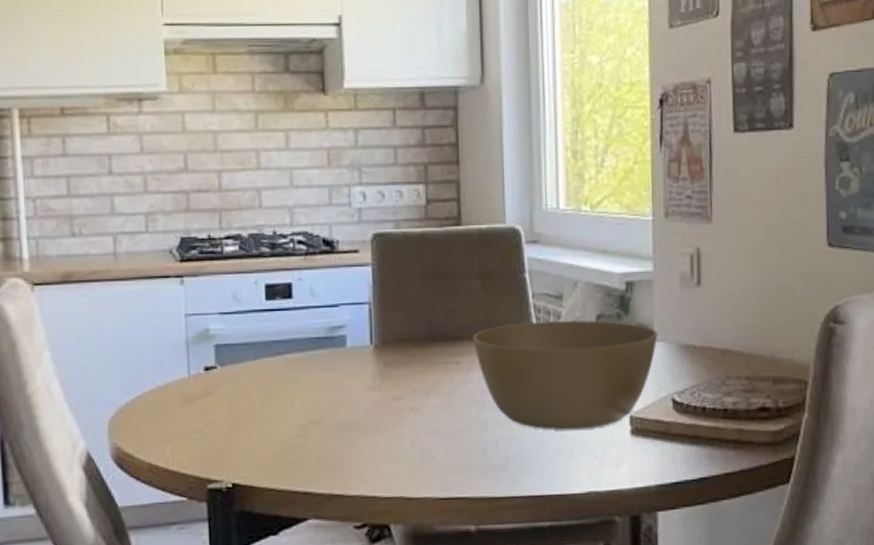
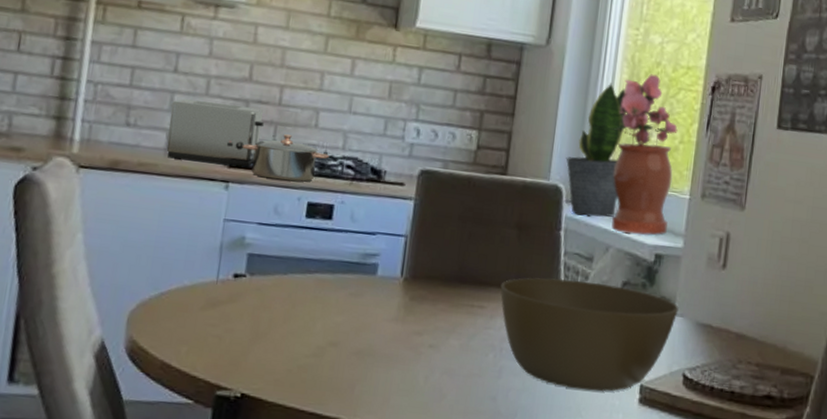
toaster: none [113,197,209,262] -> present [166,99,265,167]
cooking pot: none [189,219,279,267] -> present [241,134,330,182]
potted plant: none [519,113,579,254] -> present [566,83,626,218]
potted flower: none [557,97,635,266] -> present [607,74,678,236]

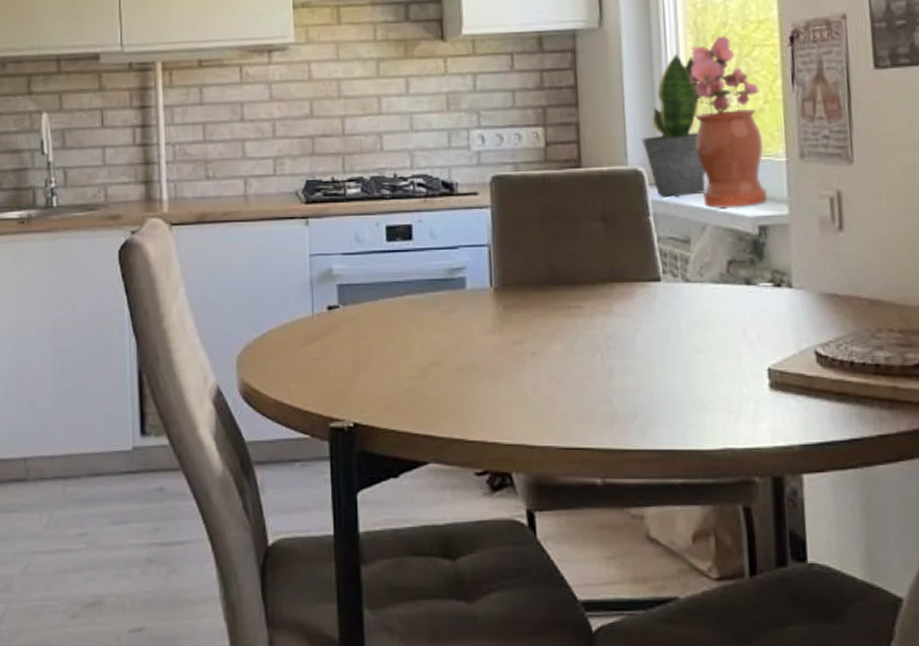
toaster: present [166,99,265,167] -> none [244,141,333,204]
cooking pot: present [241,134,330,182] -> none [314,163,400,209]
bowl: present [500,277,679,391] -> none [595,265,797,381]

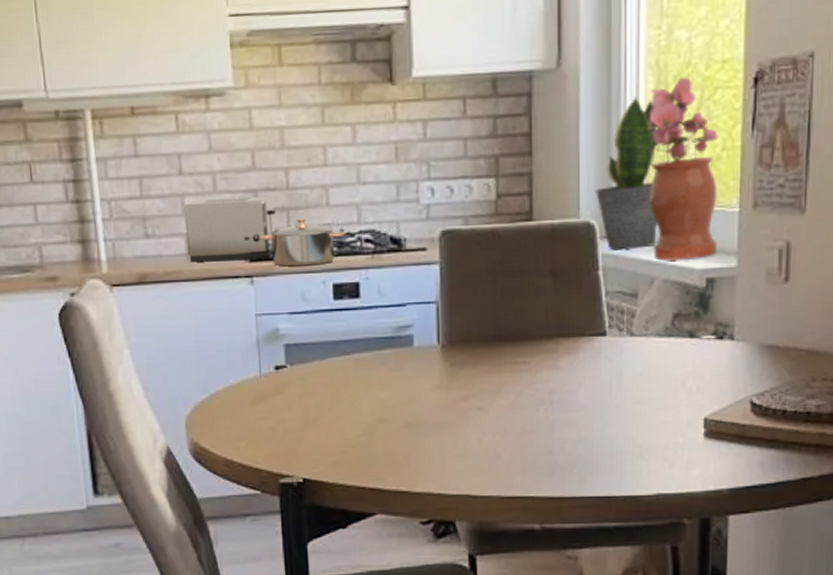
toaster: none [244,141,333,204] -> present [184,196,277,263]
cooking pot: none [314,163,400,209] -> present [258,218,346,267]

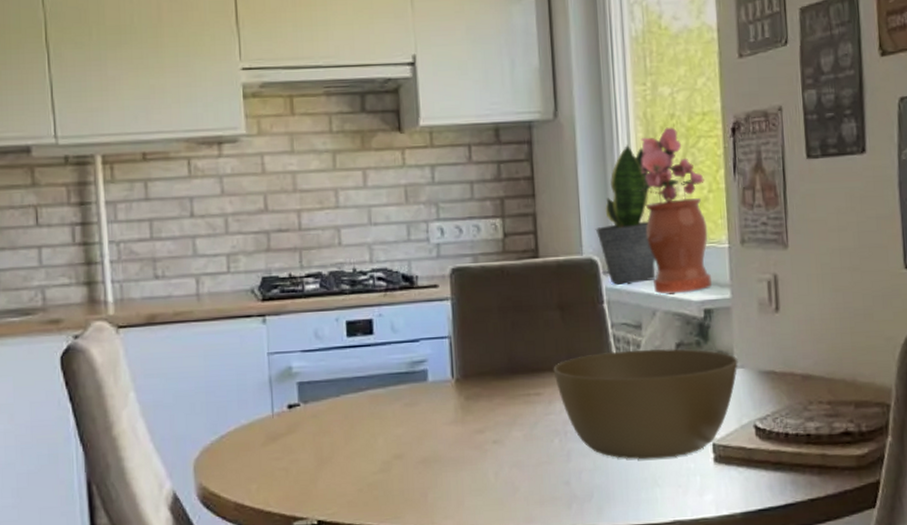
toaster: present [184,196,277,263] -> none [195,236,289,303]
cooking pot: present [258,218,346,267] -> none [271,258,359,305]
bowl: none [542,318,739,432] -> present [553,348,738,459]

